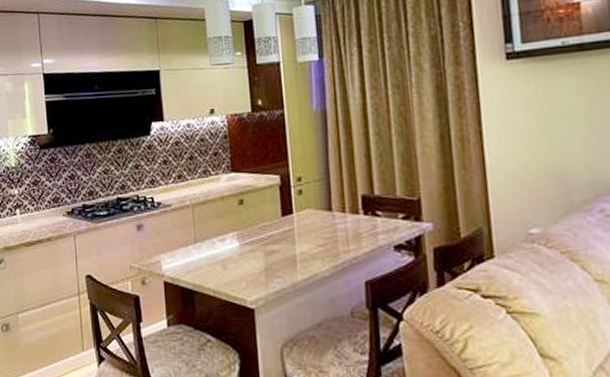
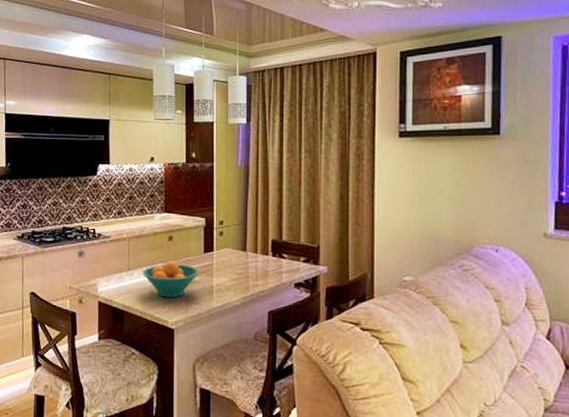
fruit bowl: none [212,228,278,273] -> present [142,261,199,298]

